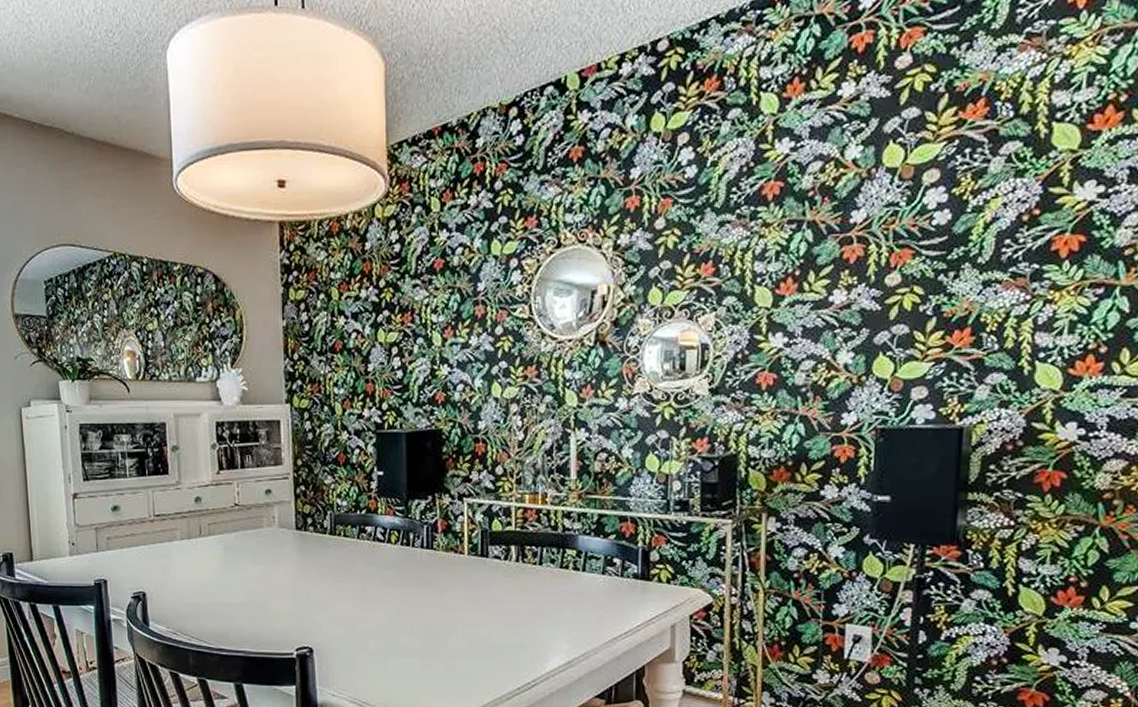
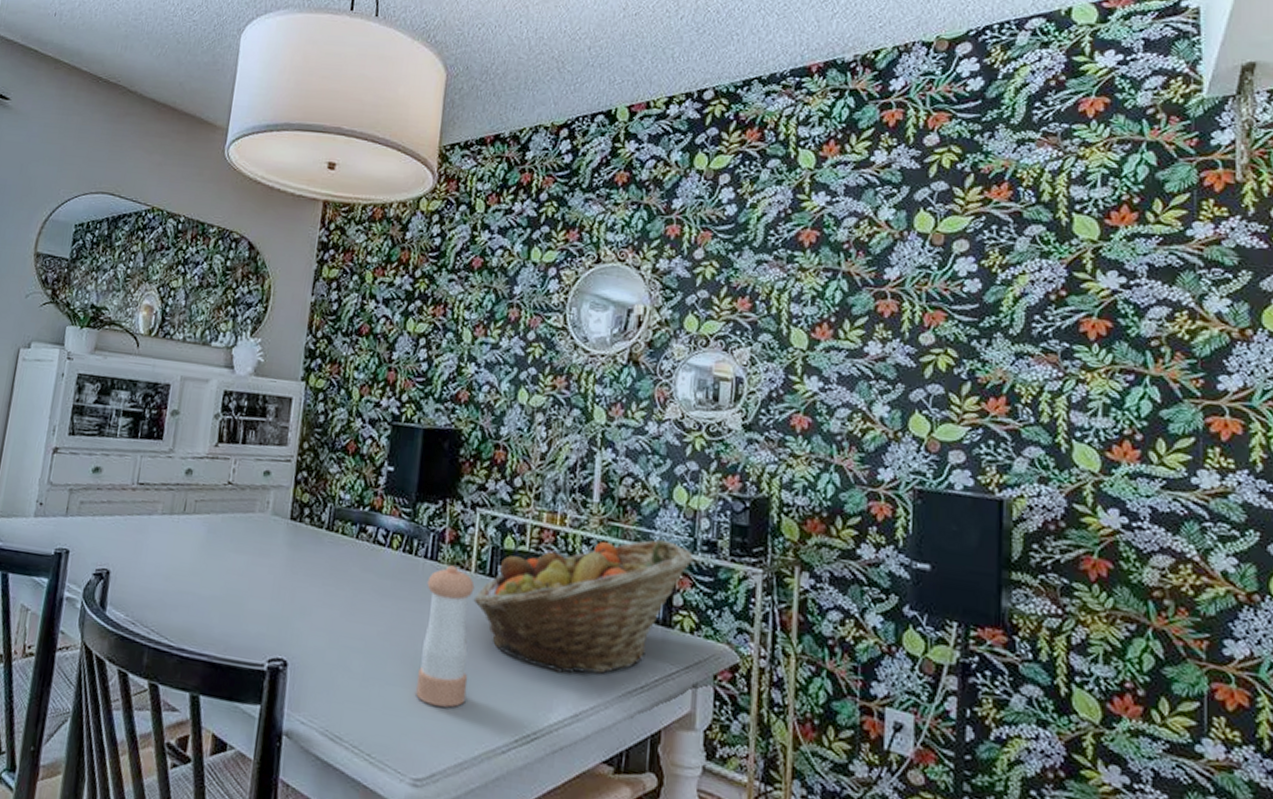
pepper shaker: none [426,551,472,669] -> present [416,565,475,708]
fruit basket: none [469,505,667,629] -> present [473,539,694,674]

